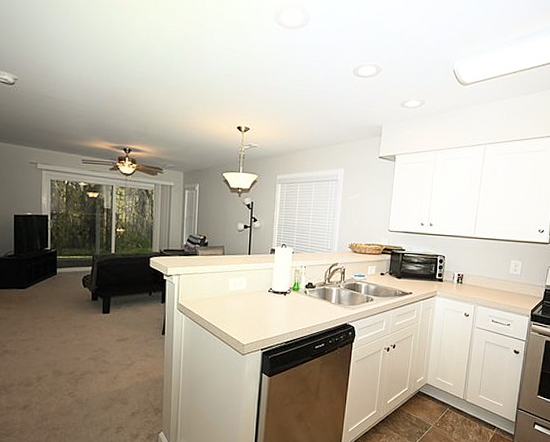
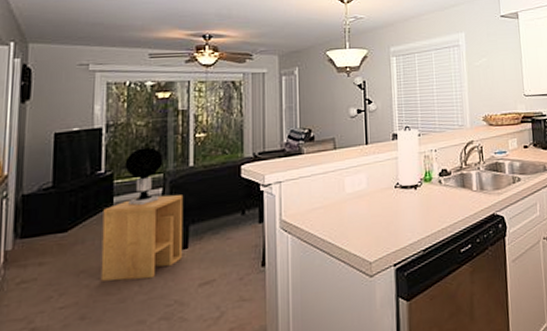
side table: none [49,271,107,331] -> present [100,194,184,281]
table lamp: none [64,234,93,277] -> present [124,147,164,206]

